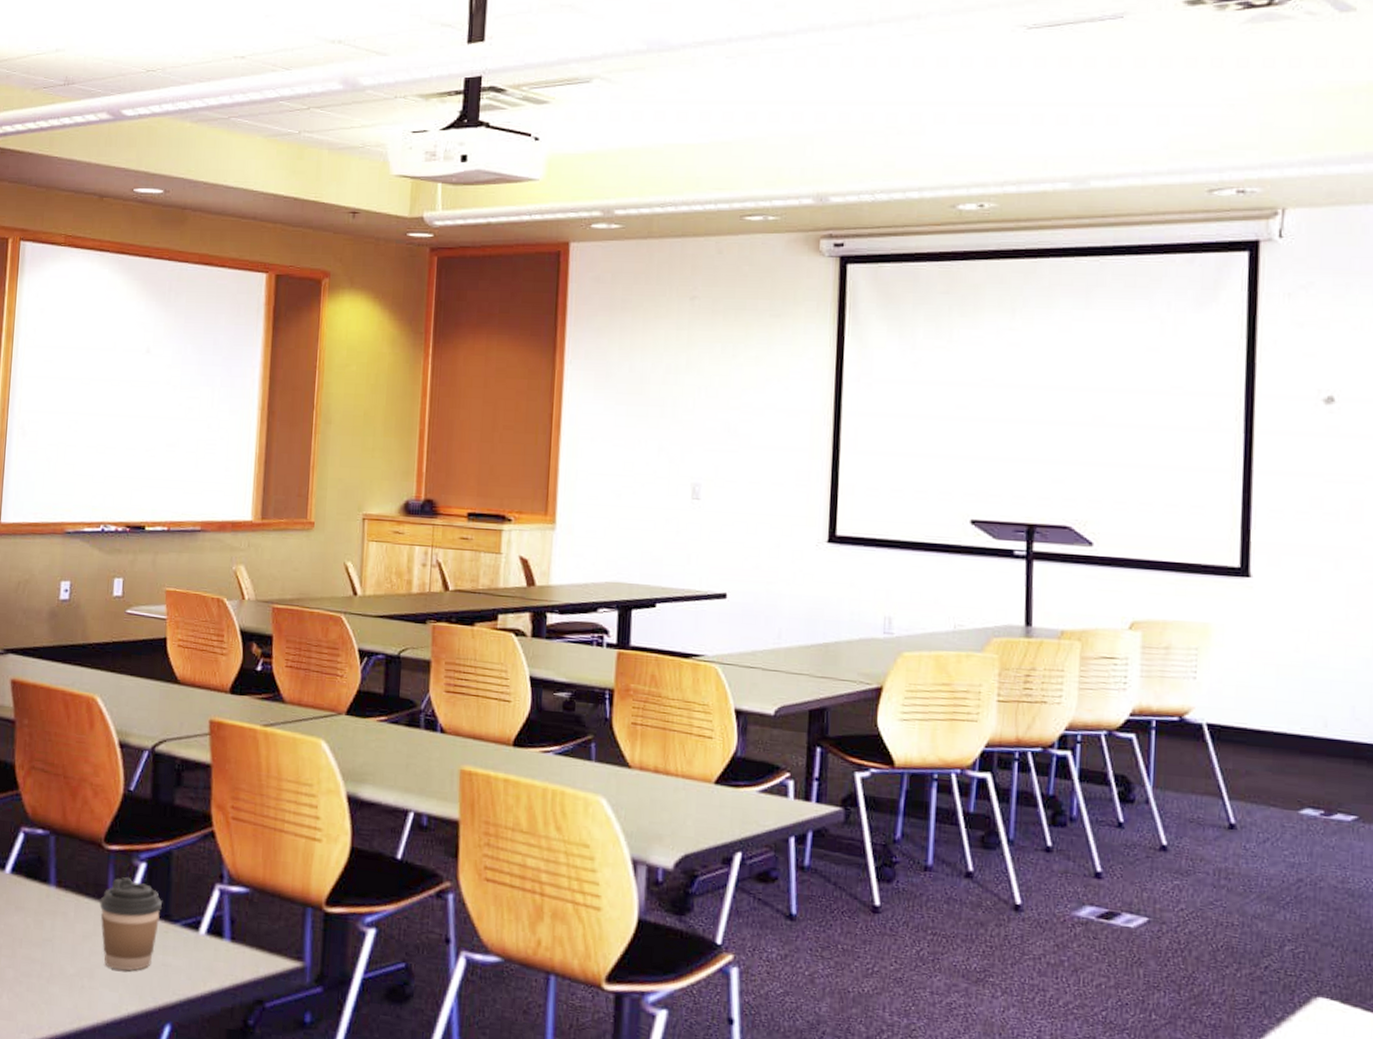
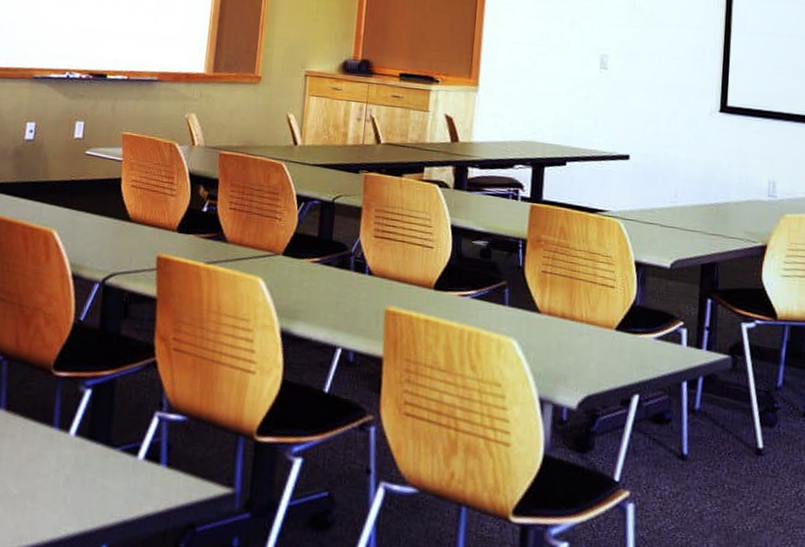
coffee cup: present [99,877,162,971] -> none [45,402,104,493]

